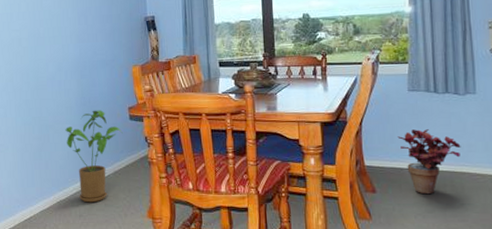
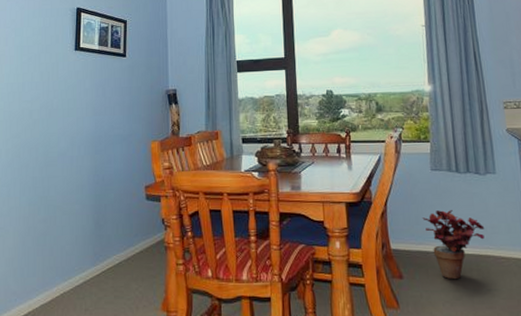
house plant: present [65,110,123,203] -> none [74,189,138,294]

